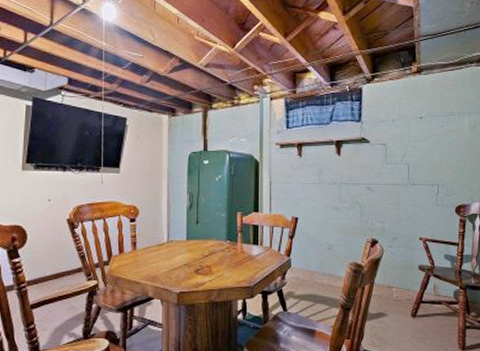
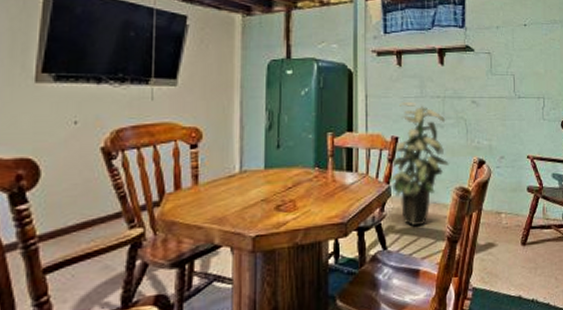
indoor plant: none [290,187,344,293] -> present [390,101,449,226]

